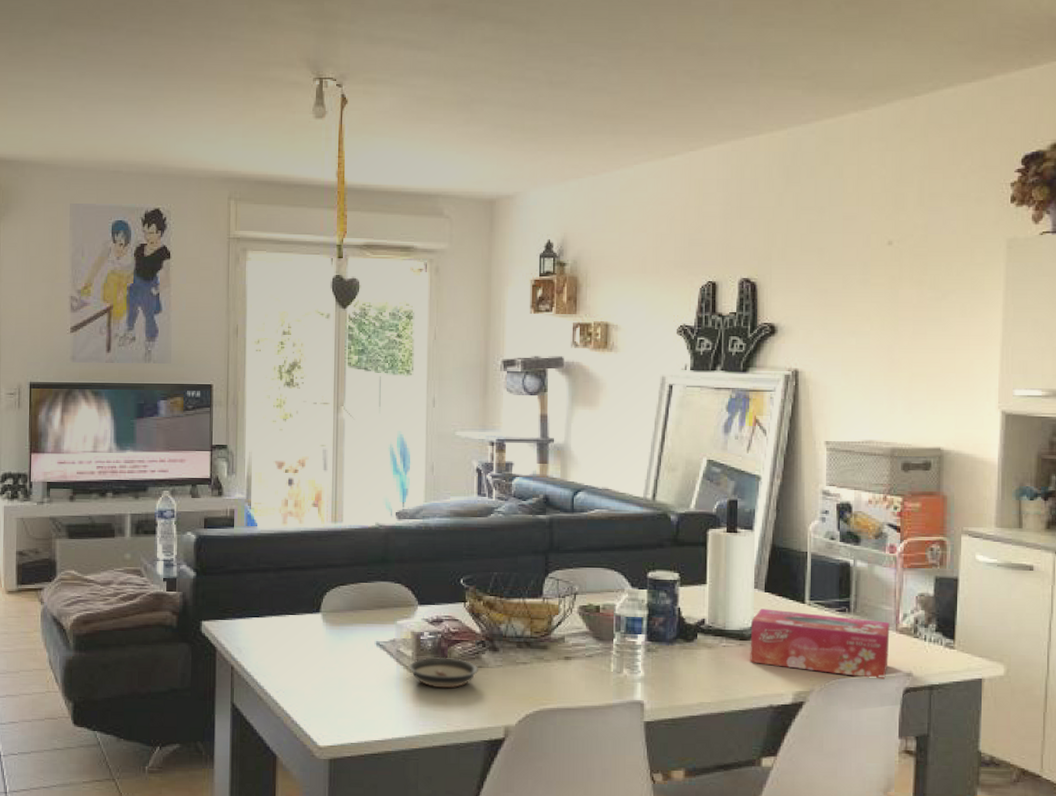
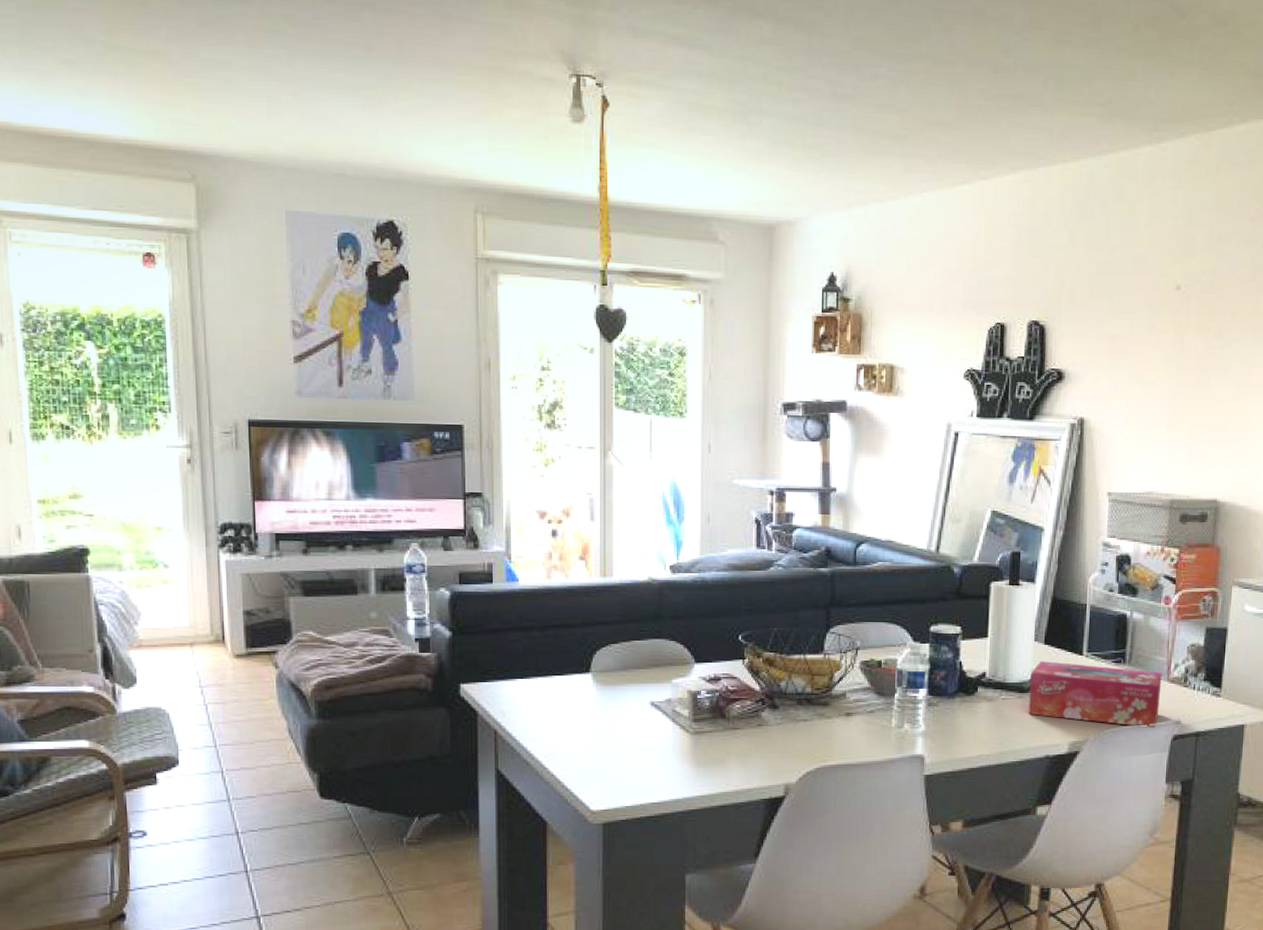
saucer: present [409,656,478,689] -> none [685,715,758,748]

